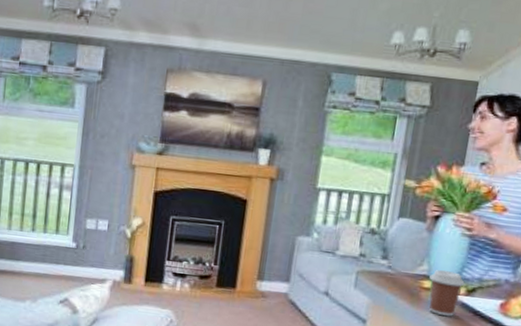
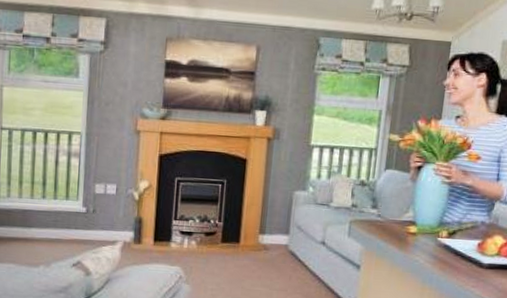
coffee cup: present [429,270,465,316] -> none [415,216,446,258]

